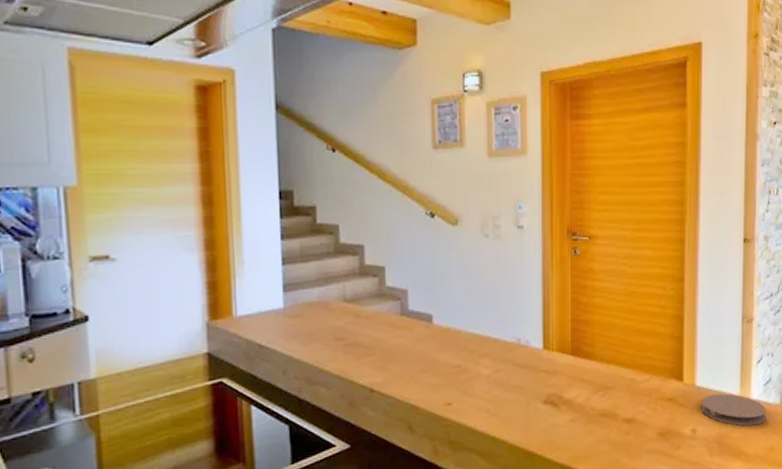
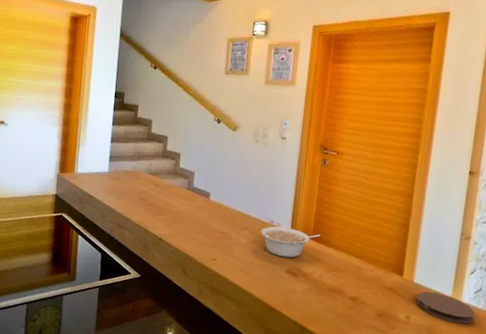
legume: none [505,344,581,385] -> present [260,226,321,258]

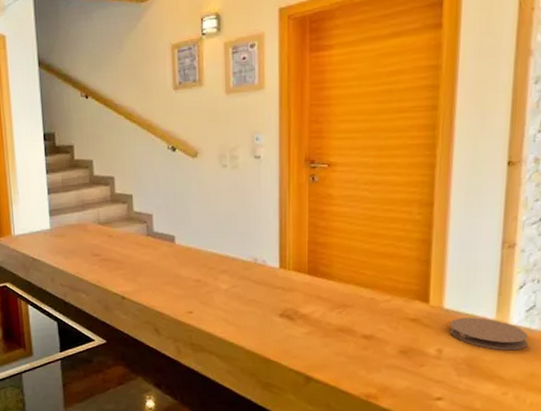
legume: present [260,226,321,258] -> none [242,263,318,300]

